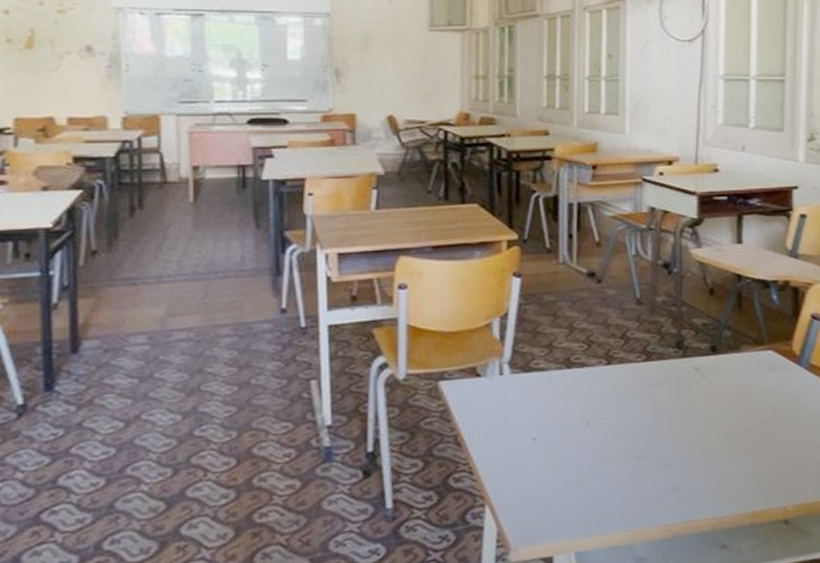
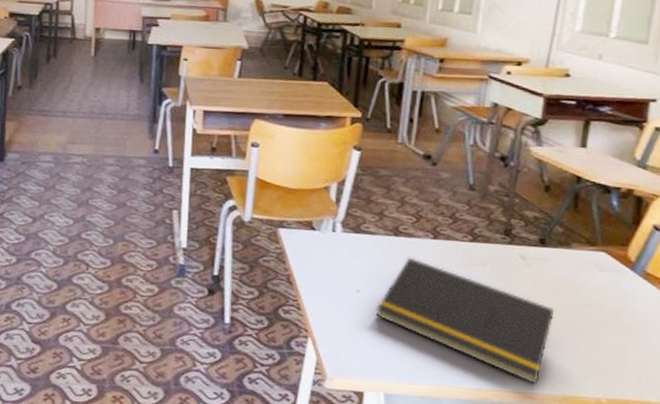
notepad: none [556,389,734,507] -> present [375,257,555,385]

